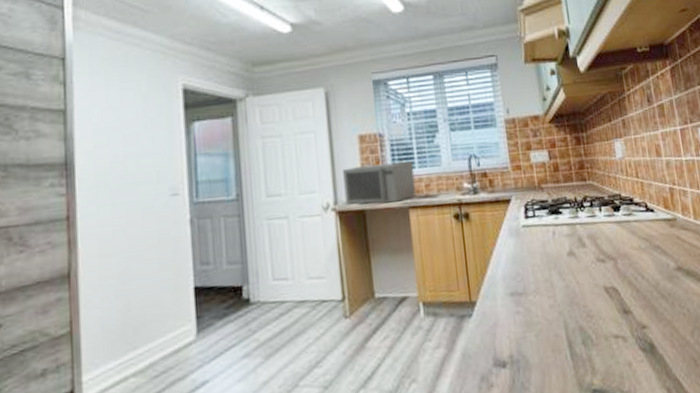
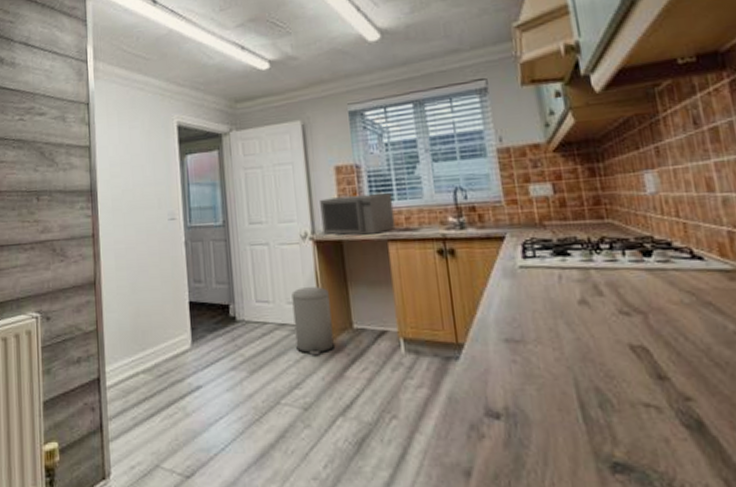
pedal bin: none [312,258,356,330] -> present [291,287,334,355]

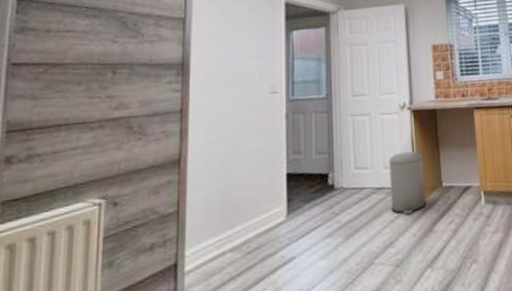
microwave: present [320,193,396,235] -> none [418,68,480,105]

